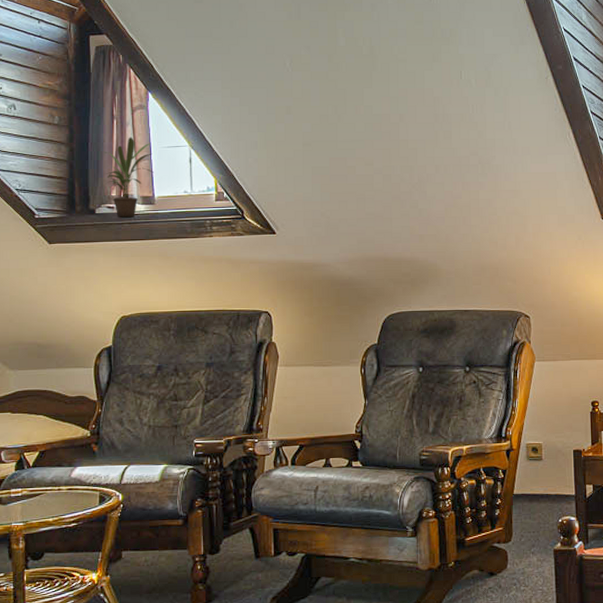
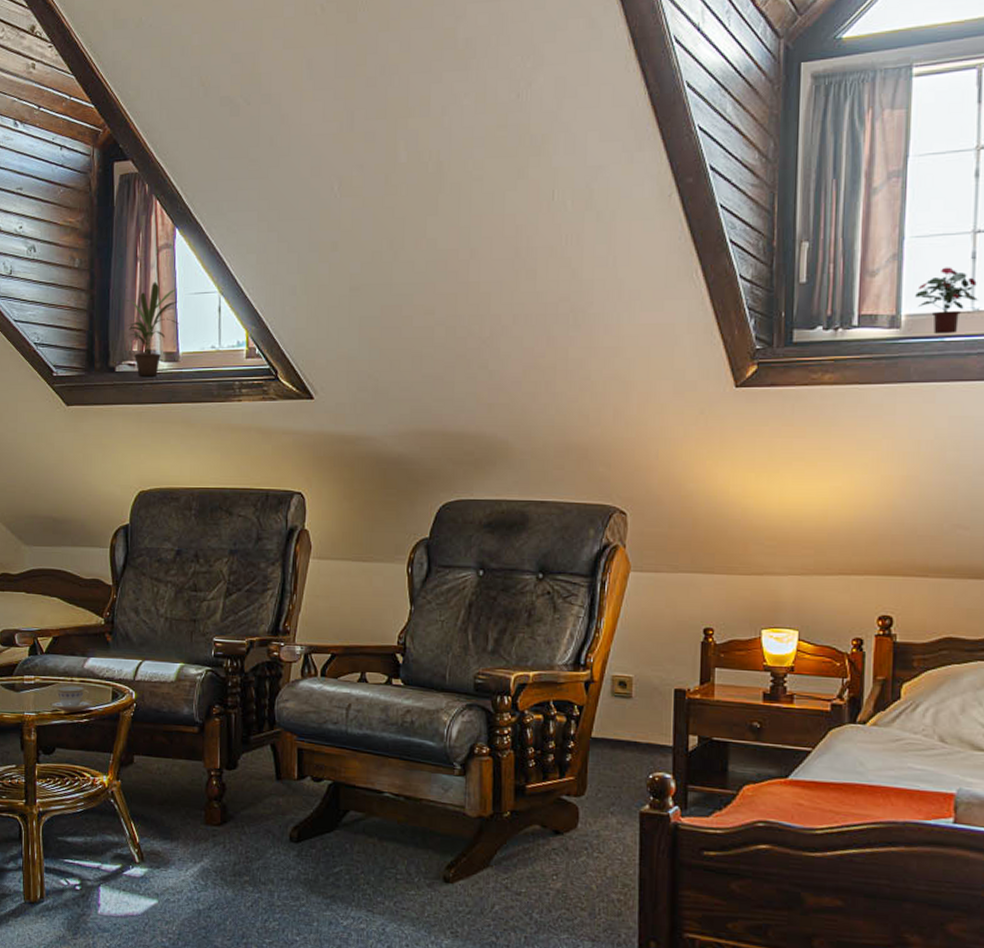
teacup: none [36,494,81,520] -> present [48,685,93,713]

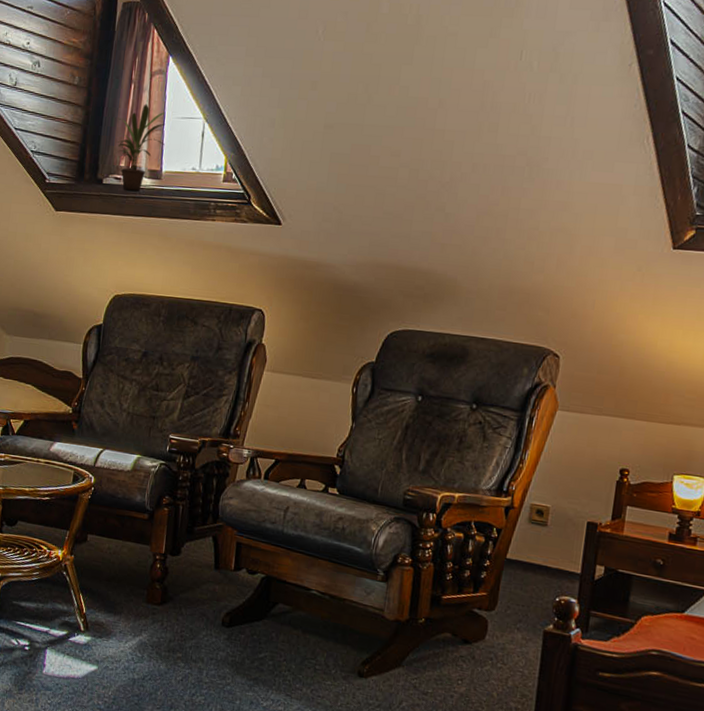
teacup: present [48,685,93,713] -> none [15,465,56,491]

